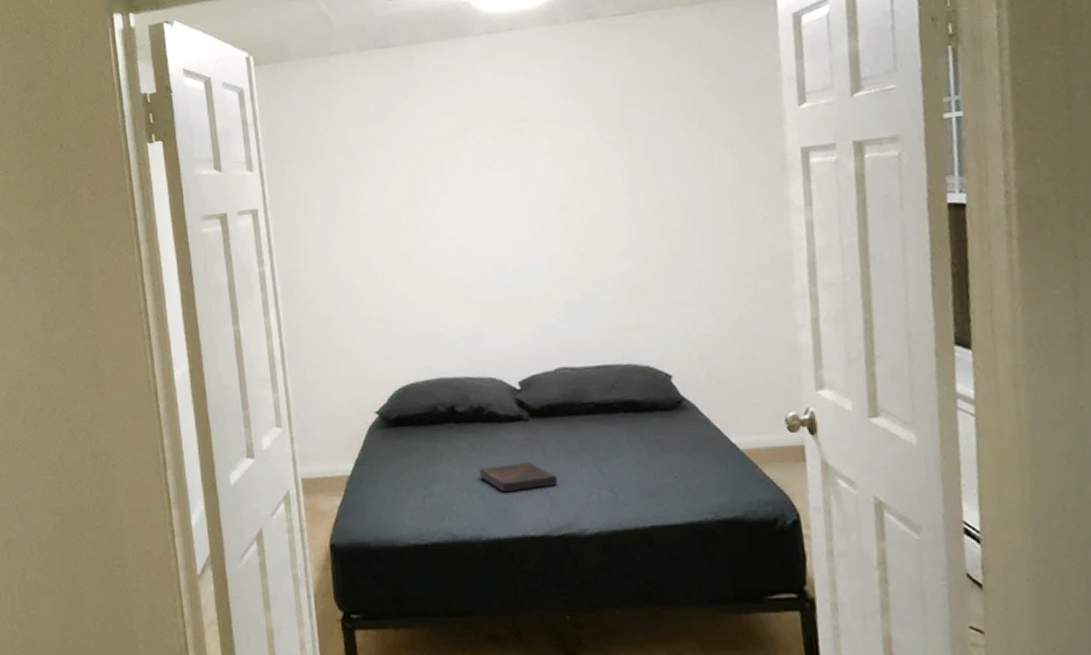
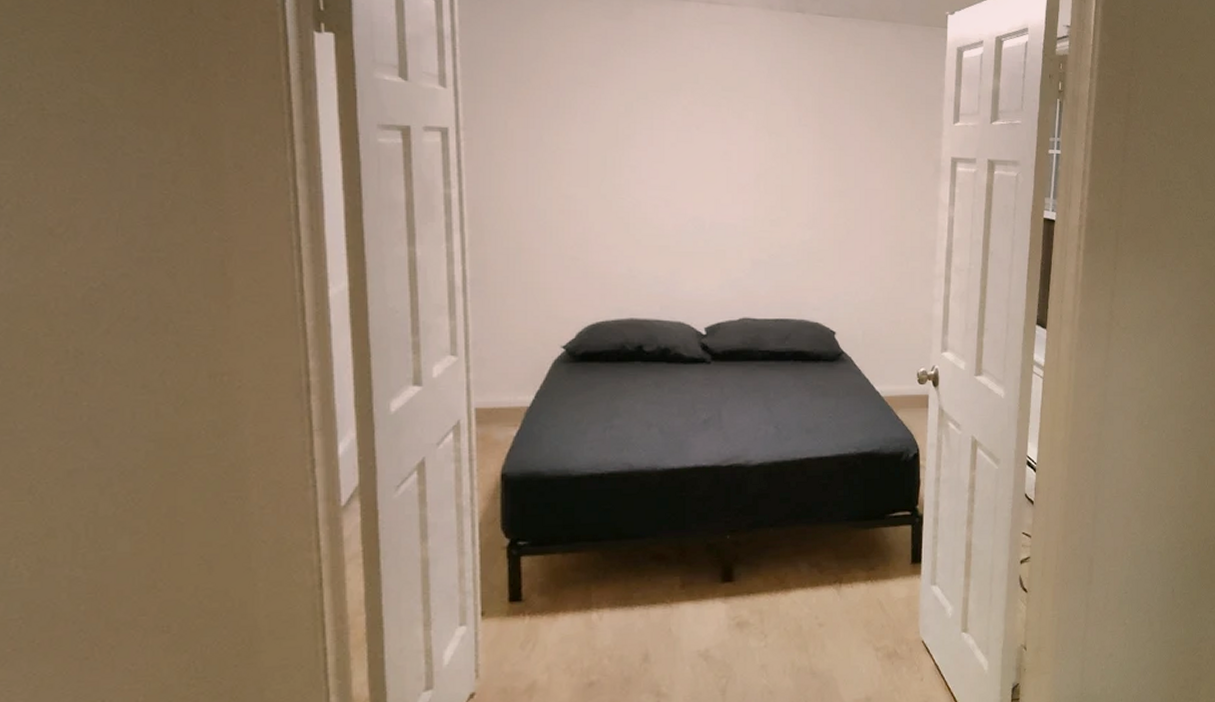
book: present [479,461,558,493] -> none [660,399,731,427]

